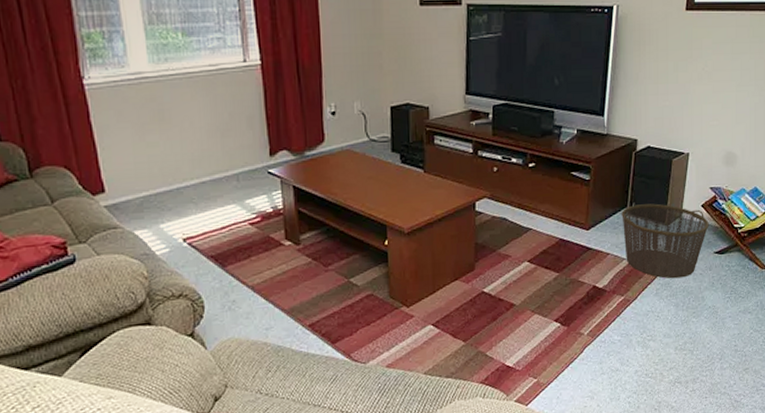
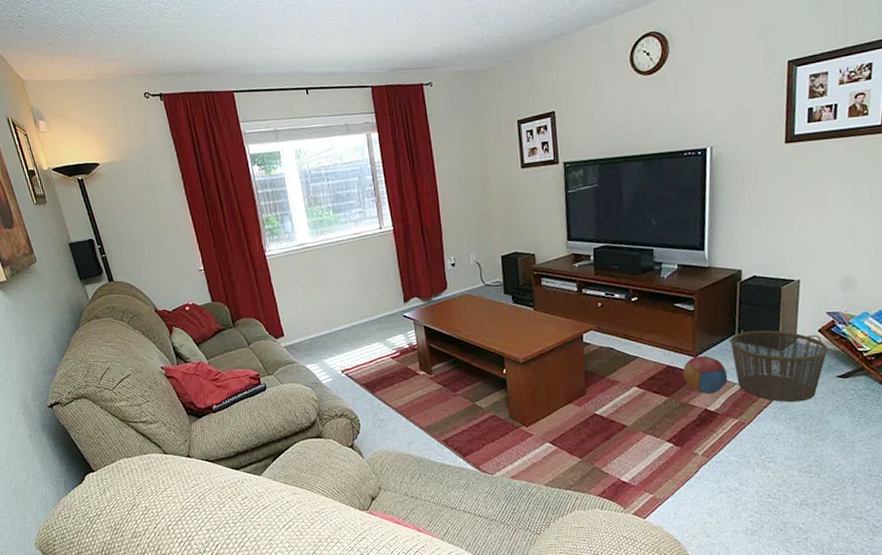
toy ball: none [575,228,617,271] -> present [683,355,728,395]

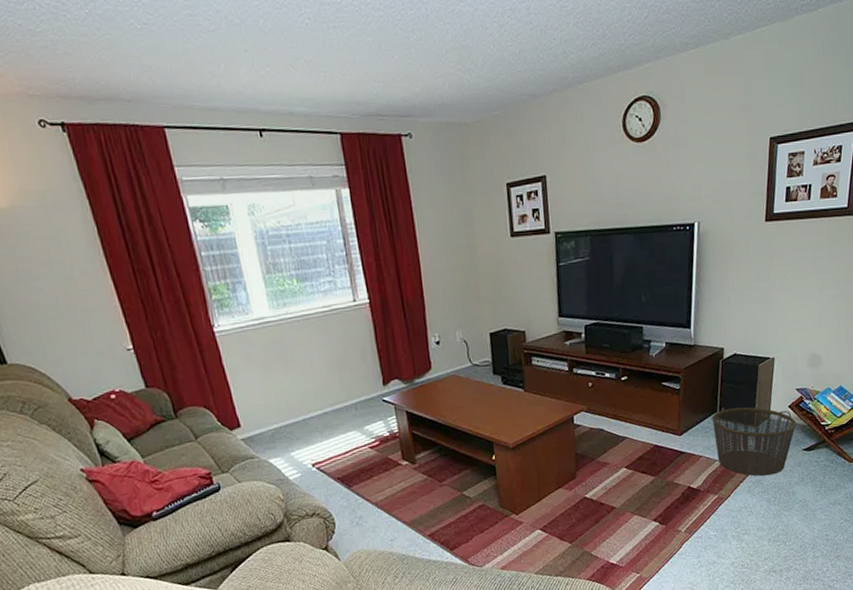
toy ball: present [683,355,728,395] -> none [669,433,709,472]

